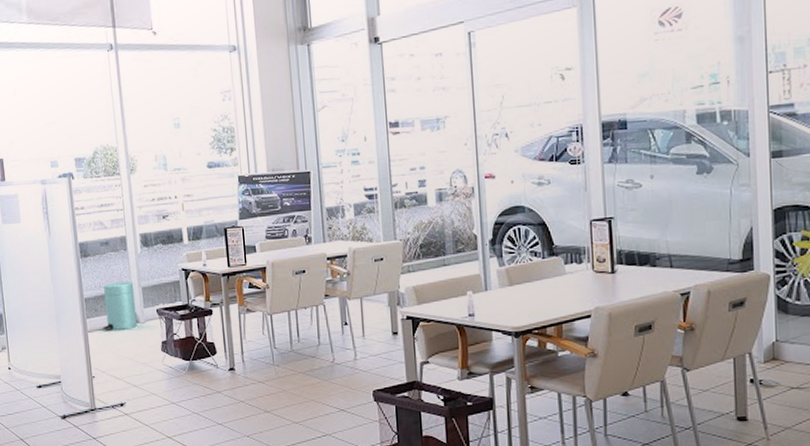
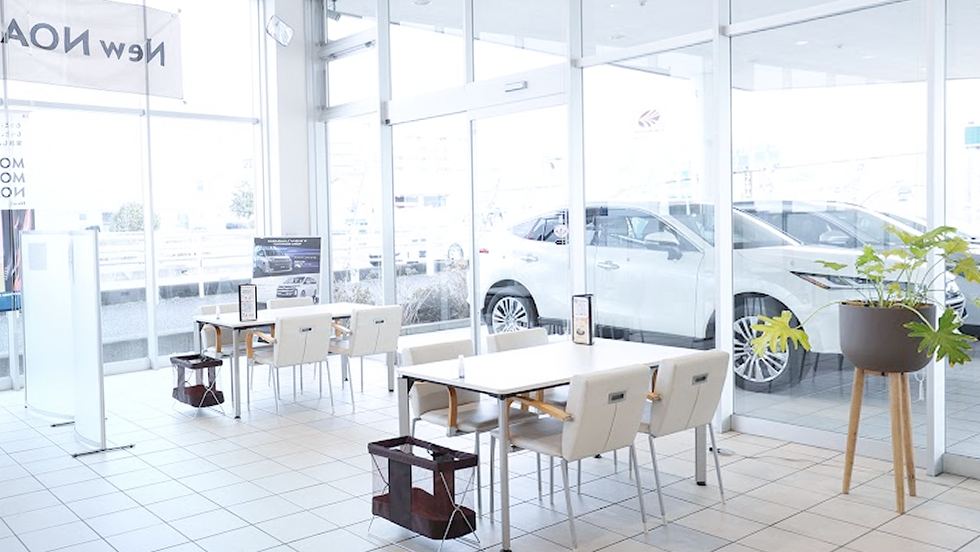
trash can: present [102,282,137,330] -> none [118,330,151,375]

